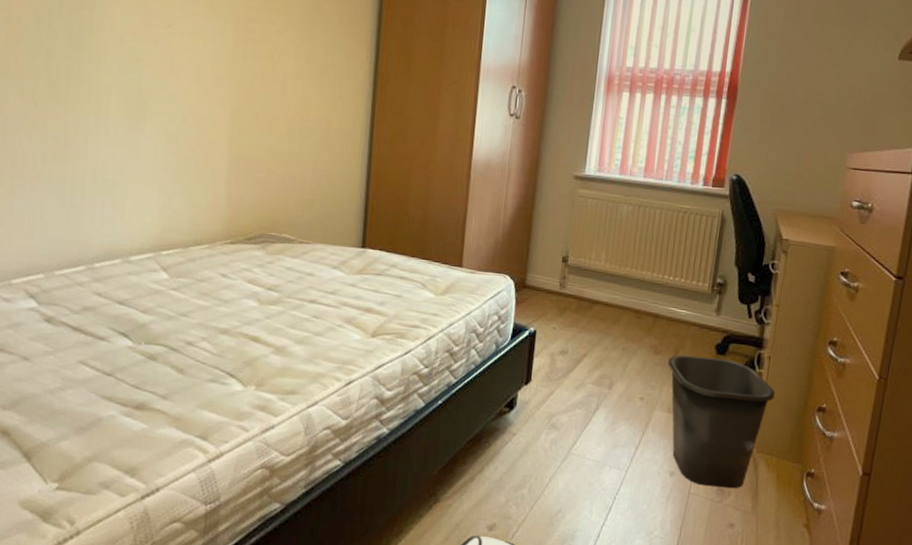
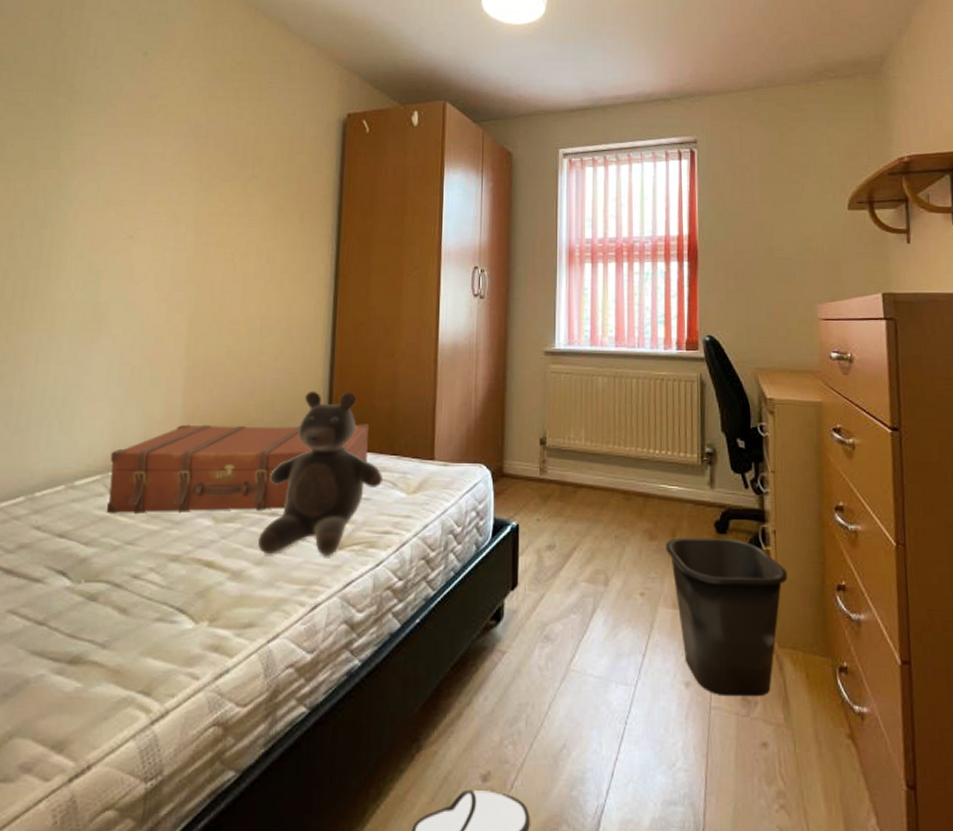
suitcase: none [161,214,402,298] -> present [107,424,369,513]
teddy bear: none [299,193,414,342] -> present [258,391,383,557]

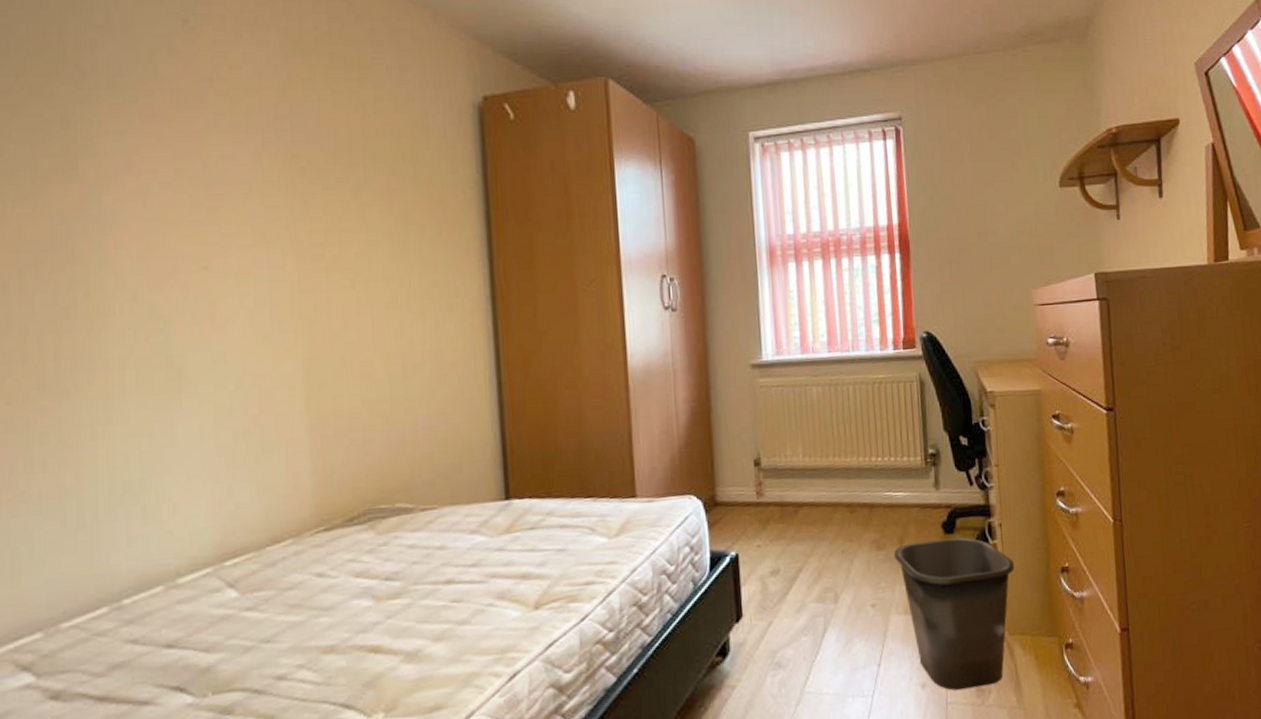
suitcase: present [107,424,369,513] -> none [222,466,557,610]
teddy bear: present [258,391,383,557] -> none [434,433,578,627]

